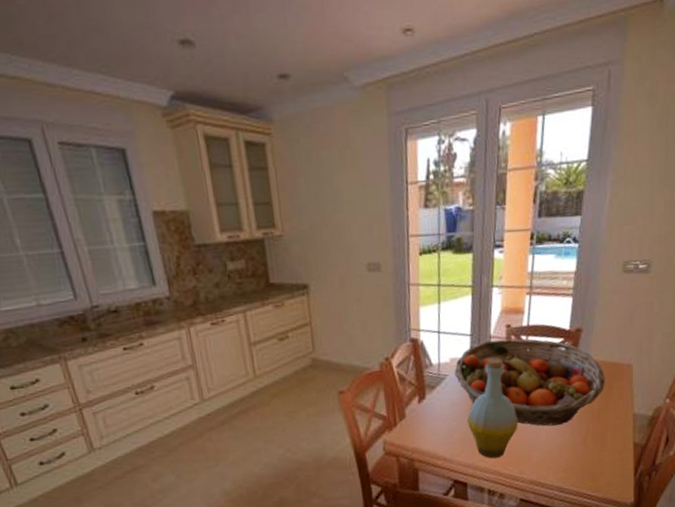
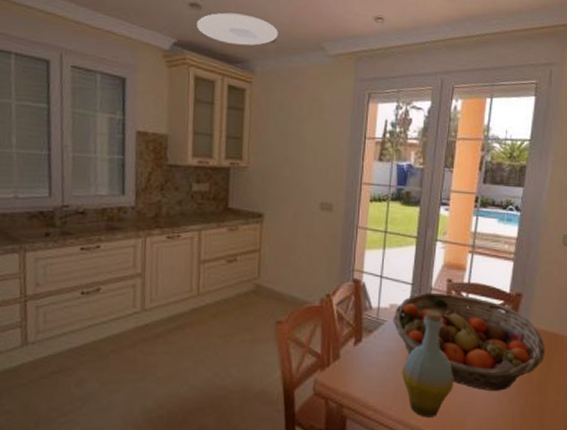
ceiling light: none [193,46,292,88] -> present [197,12,278,46]

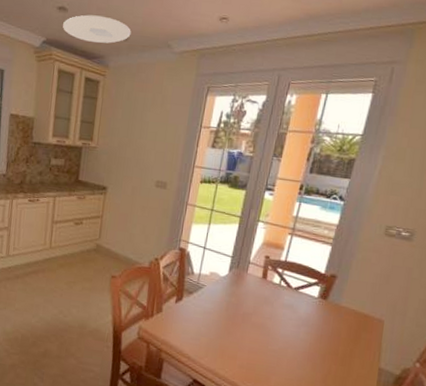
fruit basket: present [393,292,545,391] -> none [211,265,354,358]
bottle: present [401,310,454,417] -> none [215,280,262,371]

